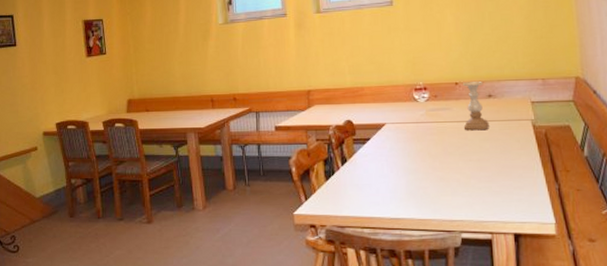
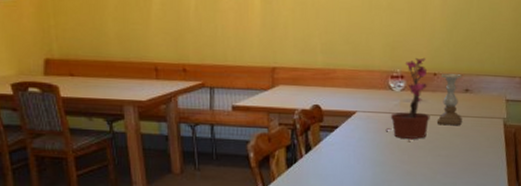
potted plant: none [414,69,457,148] -> present [385,57,430,141]

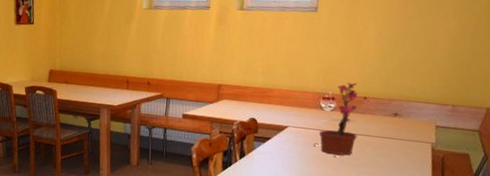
candle holder: present [436,73,462,126] -> none [363,98,393,147]

